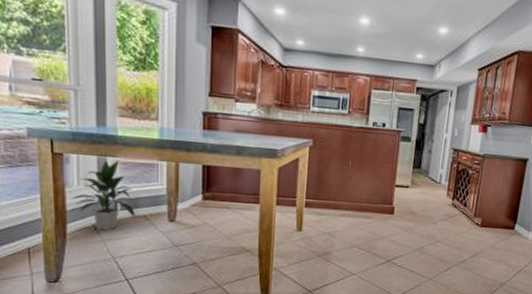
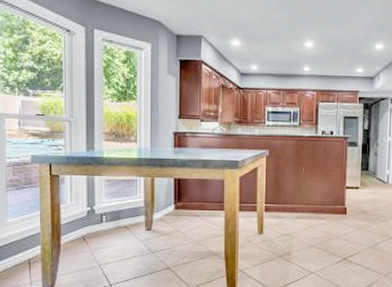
indoor plant: present [70,159,135,231] -> none [64,177,118,241]

